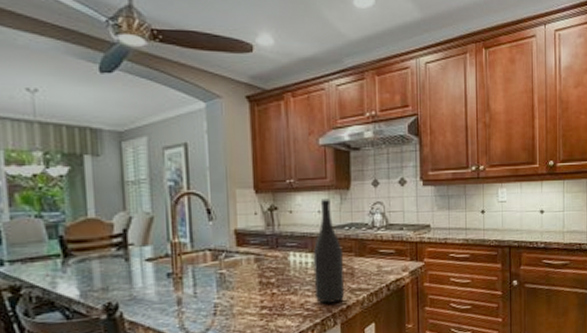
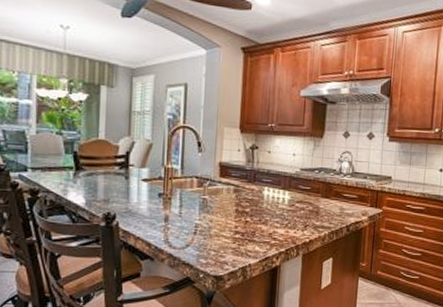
wine bottle: present [313,199,345,304] -> none [282,144,311,236]

